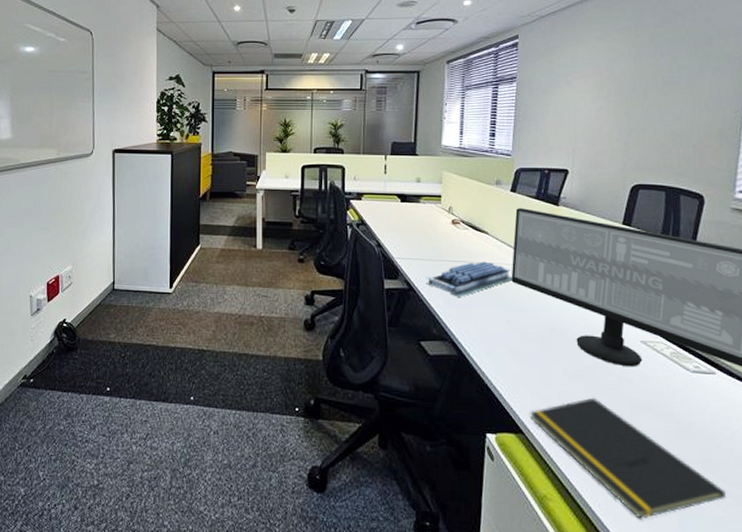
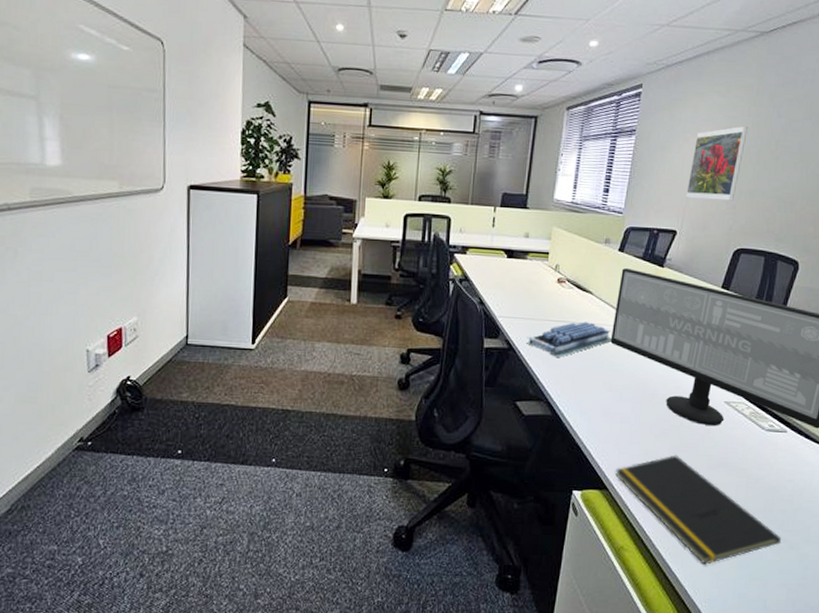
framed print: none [574,66,631,138] -> present [686,125,748,201]

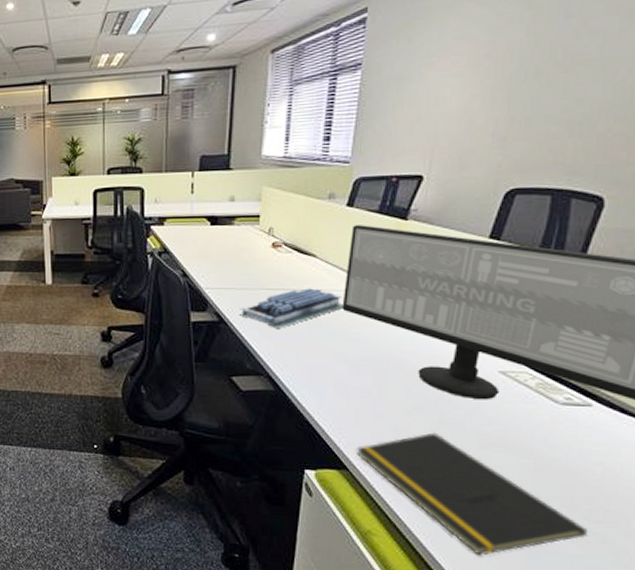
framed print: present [686,125,748,201] -> none [434,36,520,136]

